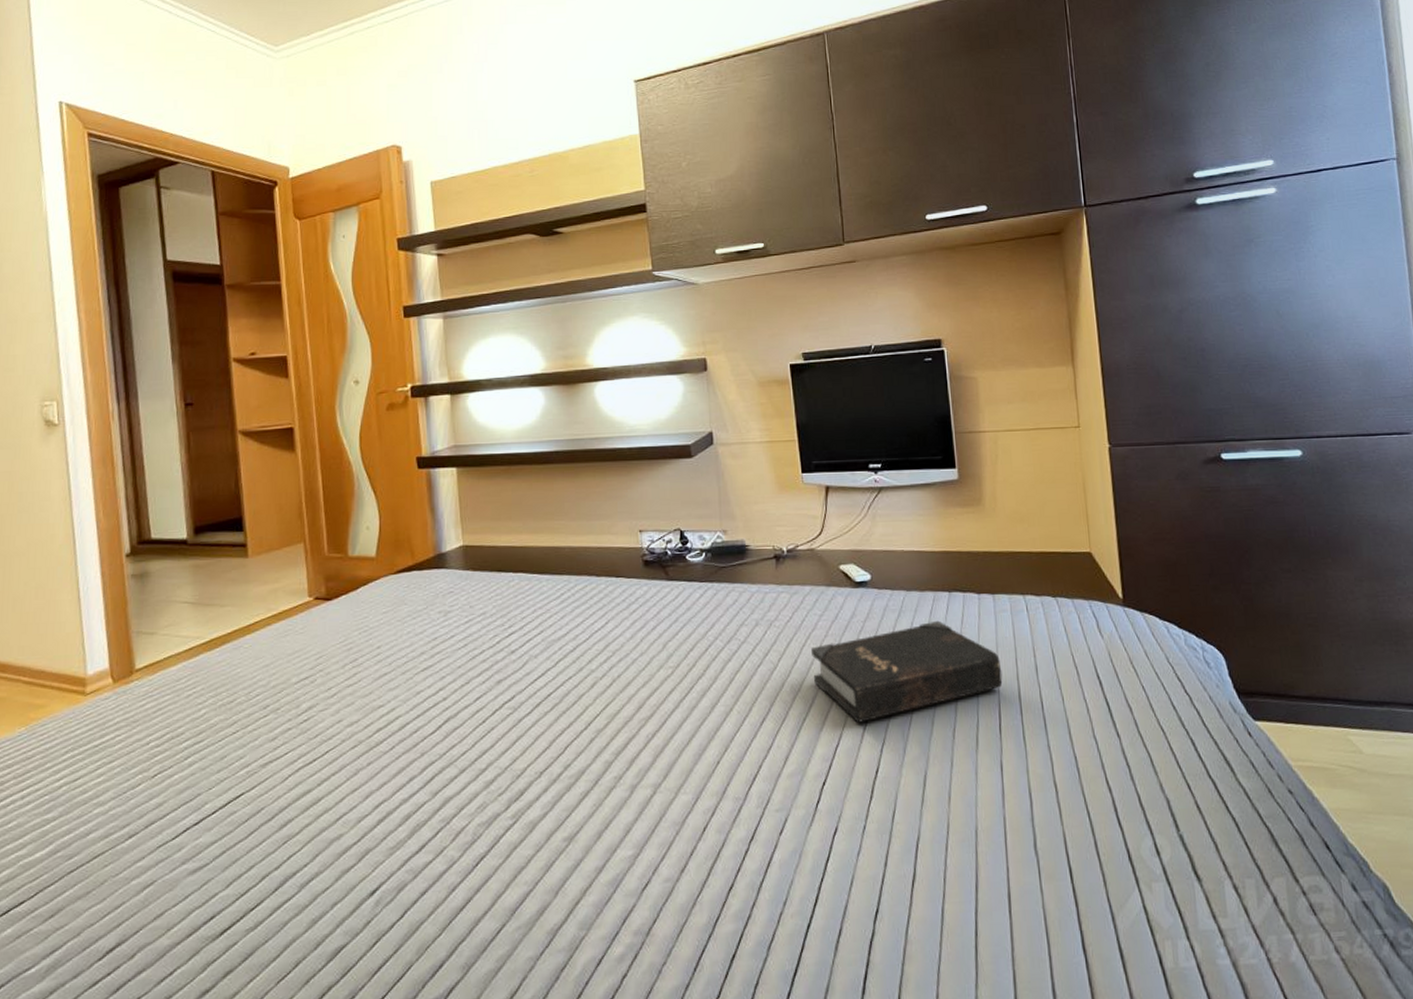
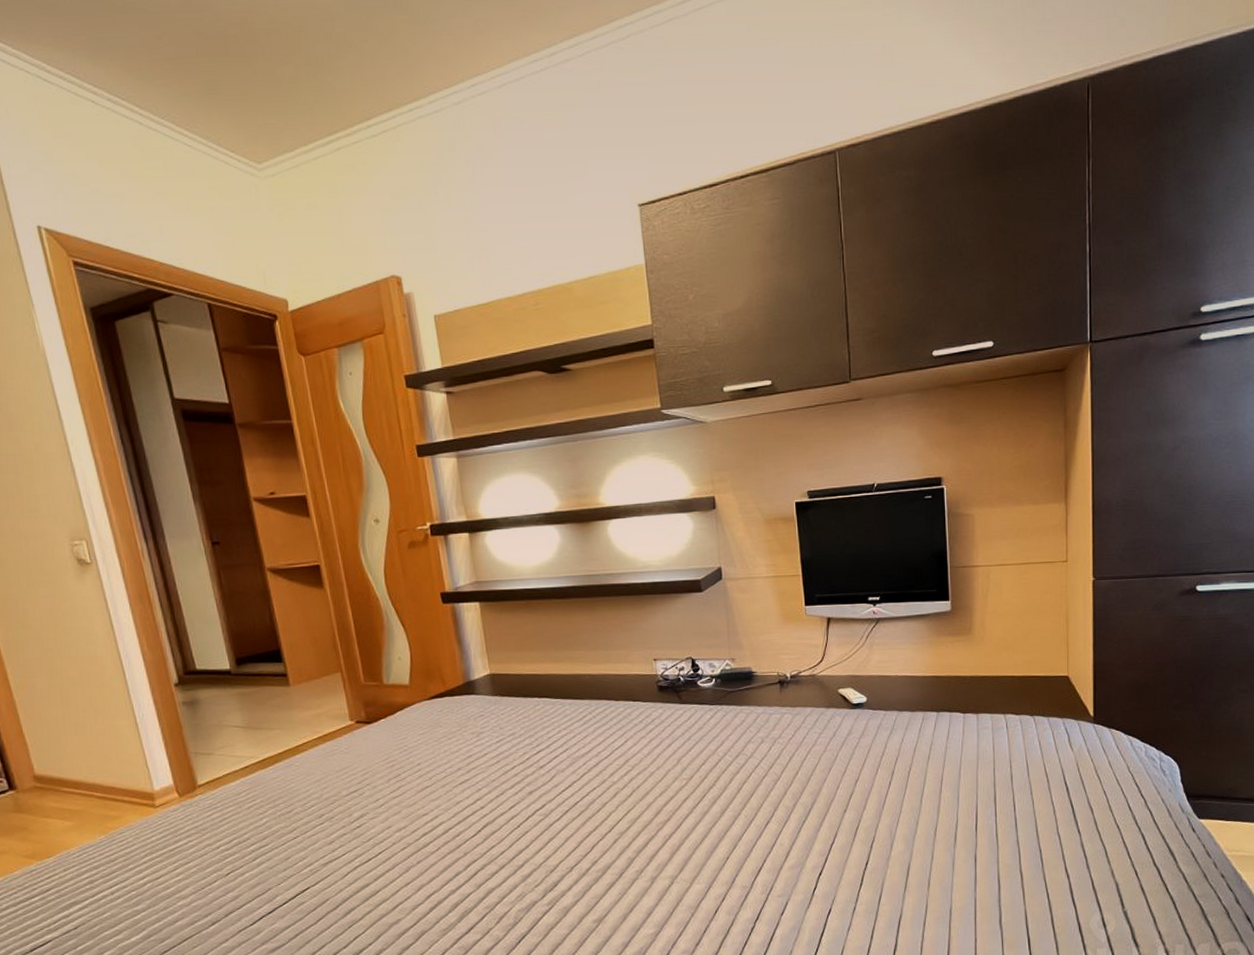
hardback book: present [811,620,1003,723] -> none [811,737,981,824]

